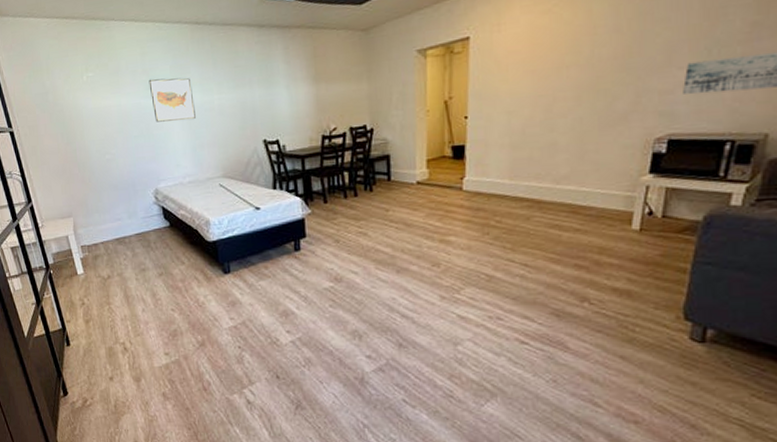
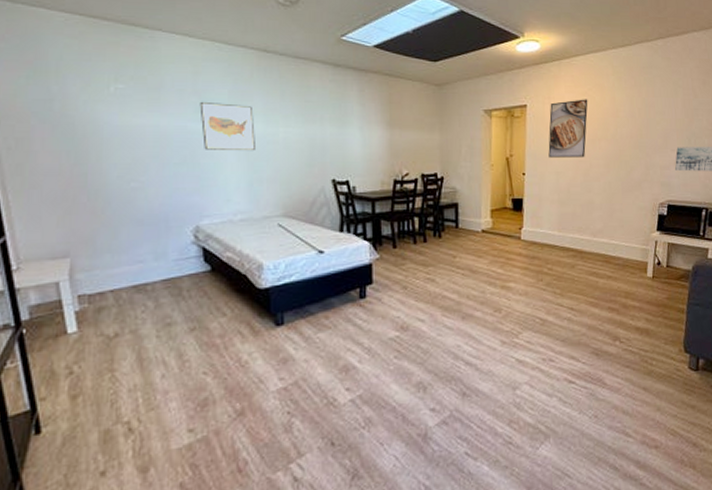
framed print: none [497,18,553,96] -> present [548,99,588,158]

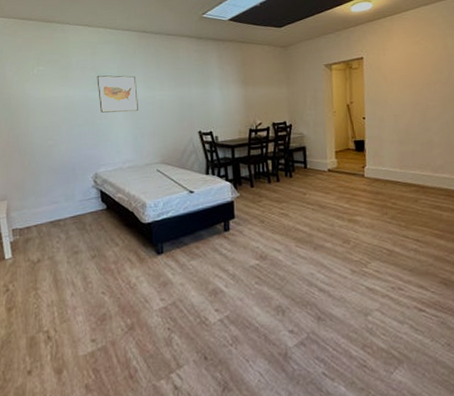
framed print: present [548,99,588,158] -> none [385,47,422,102]

